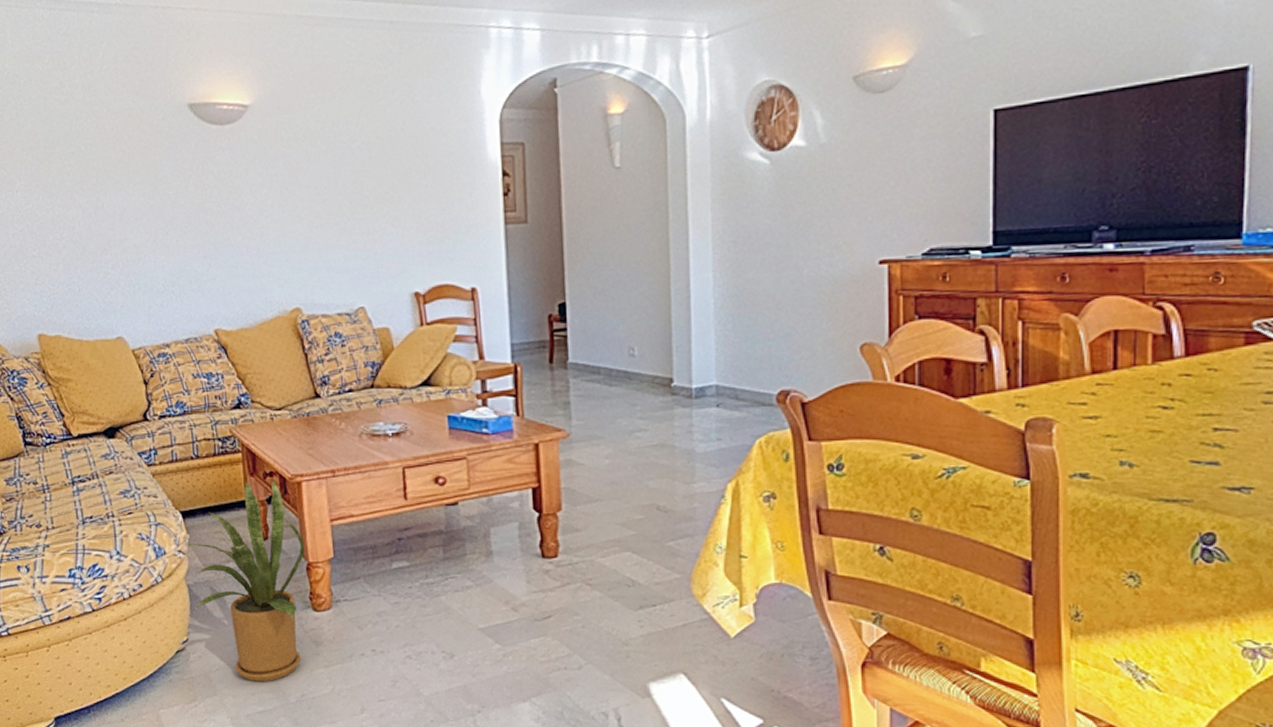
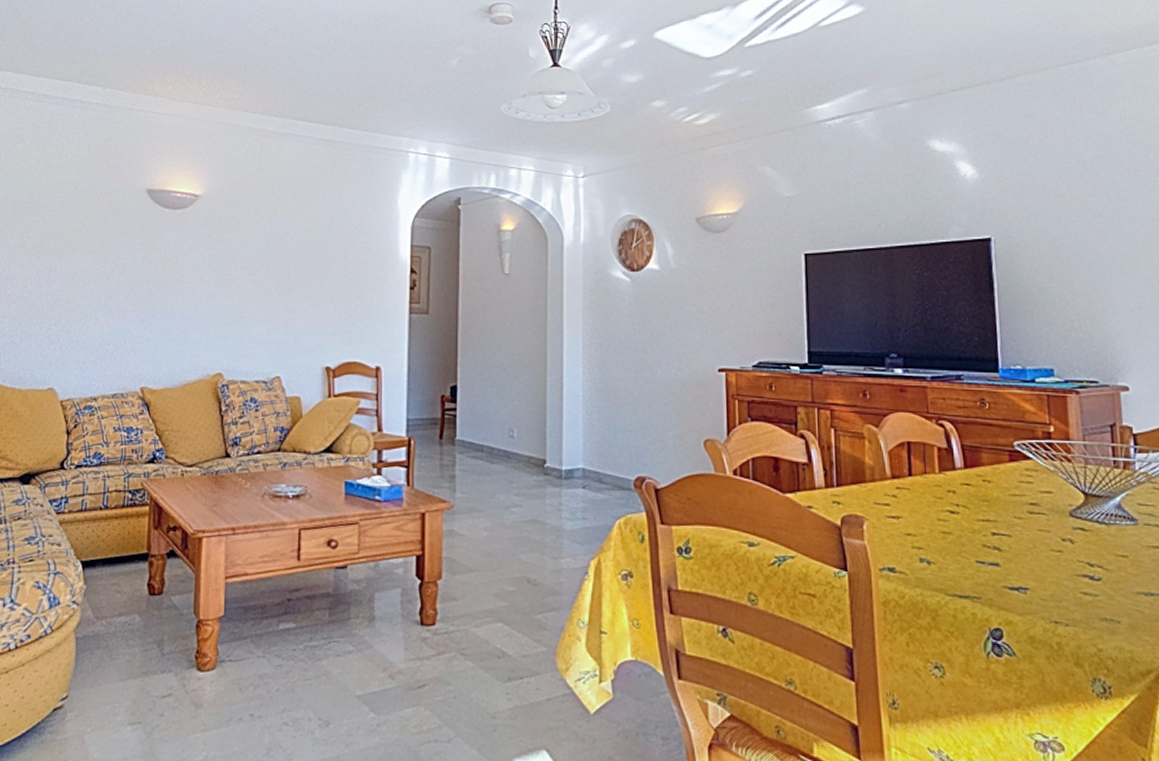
house plant: present [187,480,305,682] -> none [81,534,198,746]

